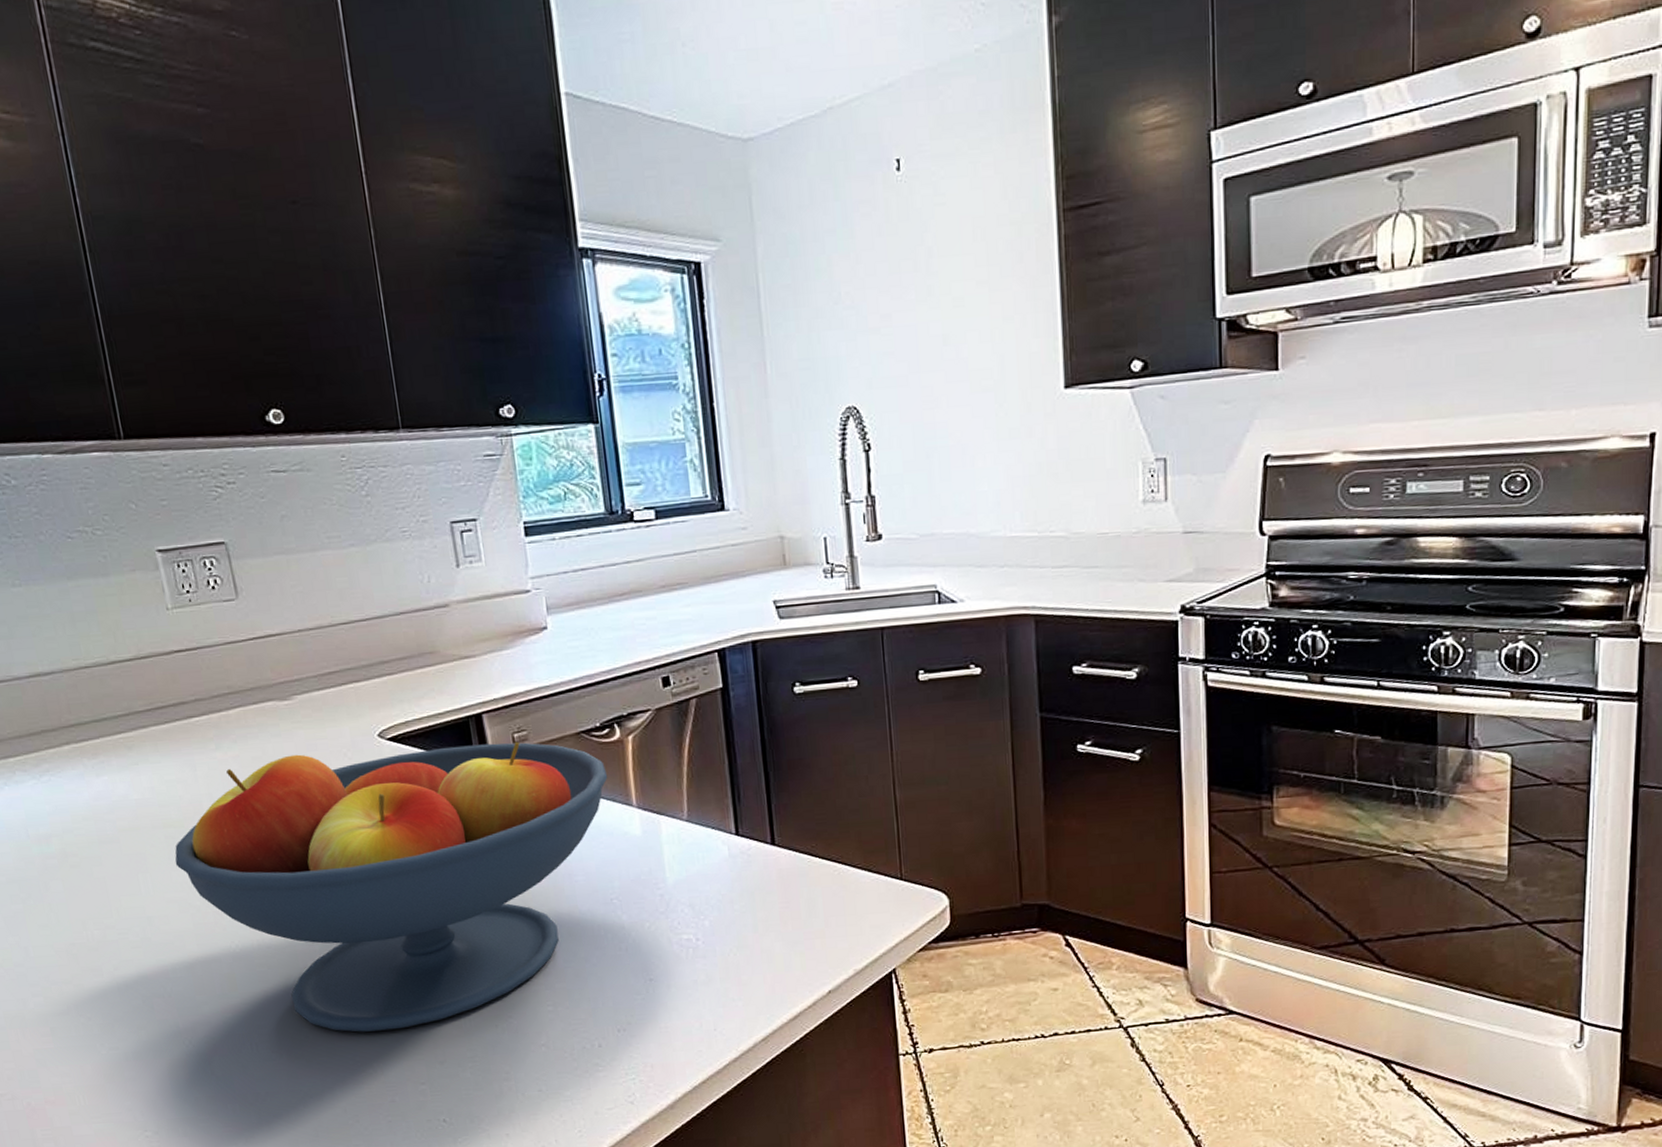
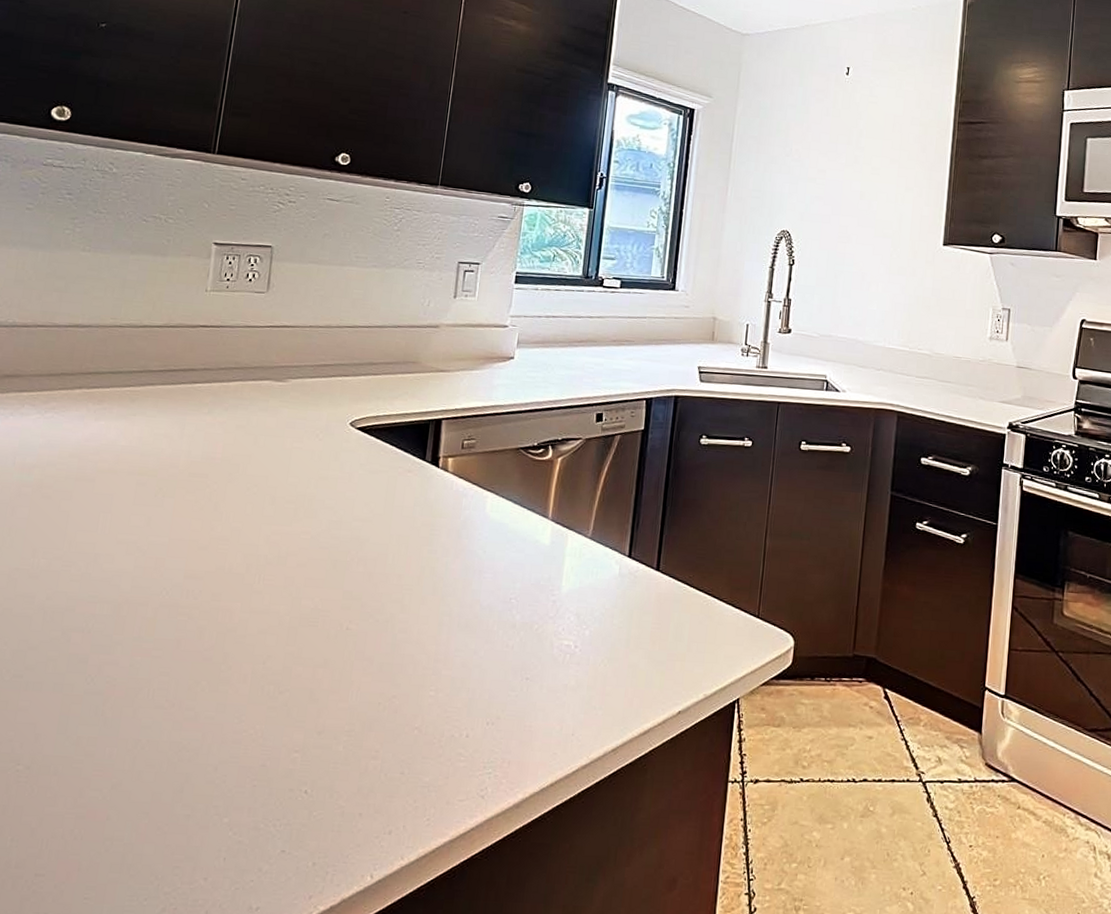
fruit bowl: present [174,741,608,1032] -> none [137,428,534,695]

